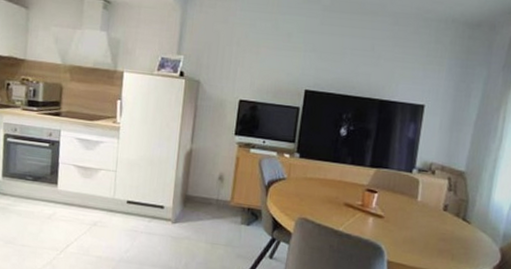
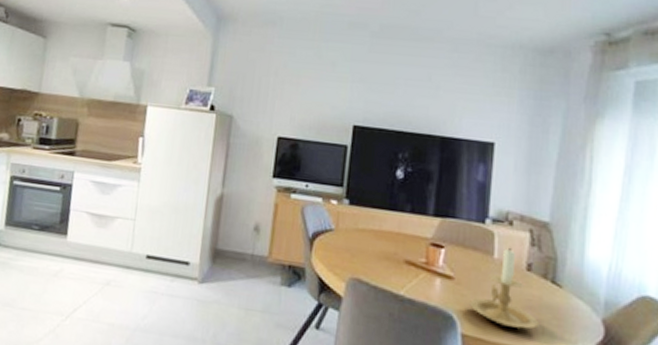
candle holder: none [395,193,450,257] -> present [469,248,540,330]

